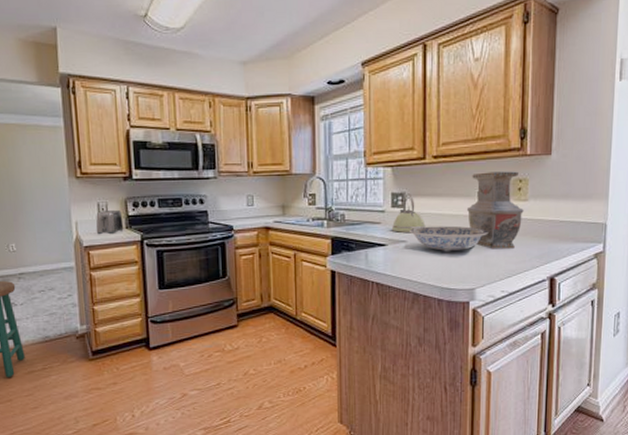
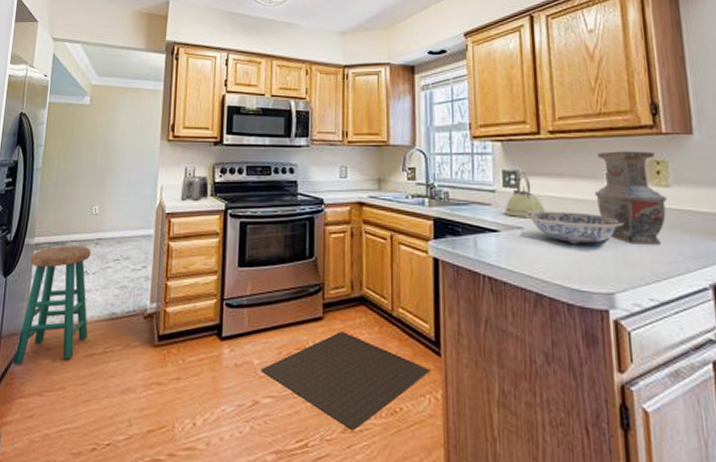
doormat: none [186,335,328,408] -> present [260,332,430,431]

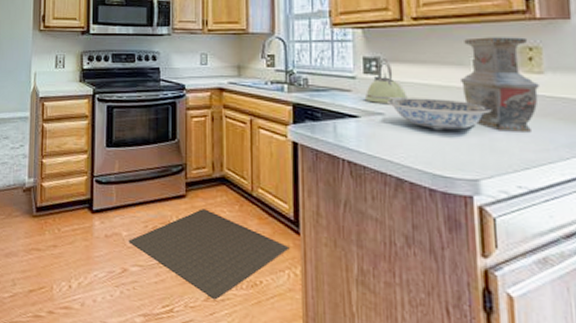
toaster: present [180,175,209,202] -> none [52,62,78,87]

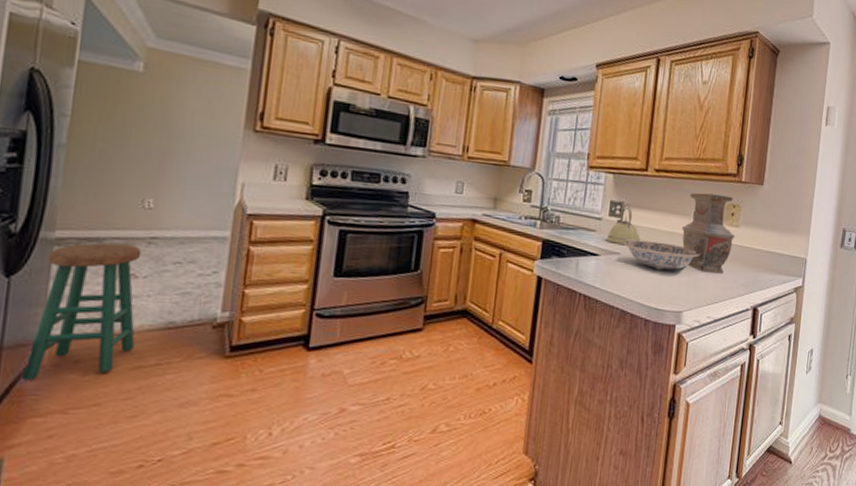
doormat: present [128,209,290,300] -> none [350,342,521,431]

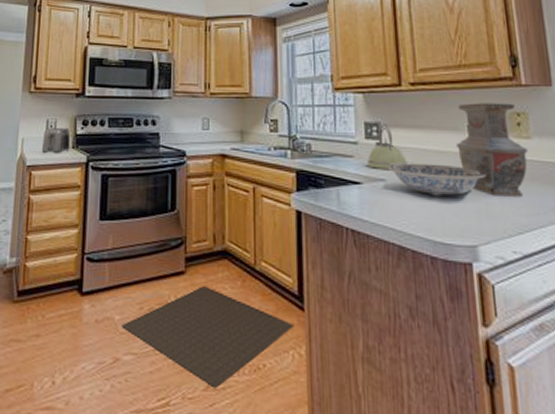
toaster: none [266,174,305,205] -> present [41,127,71,154]
doormat: none [350,342,521,431] -> present [121,286,294,389]

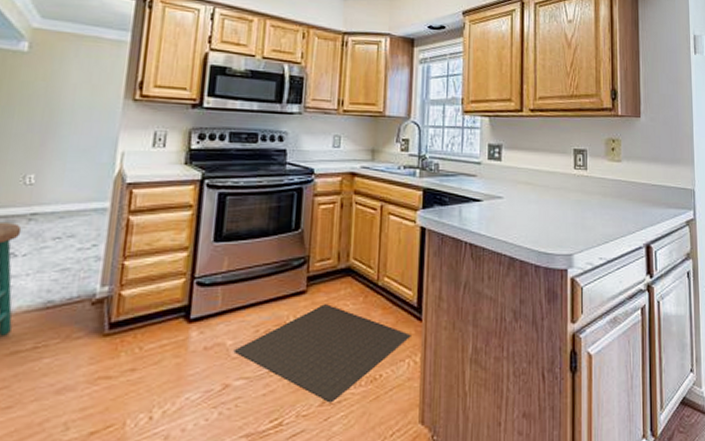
toaster: present [41,127,71,154] -> none [146,140,183,171]
kettle: present [366,124,408,171] -> none [487,146,523,189]
ceramic bowl: present [389,163,487,195] -> none [506,182,585,211]
vase: present [455,103,528,197] -> none [563,129,618,211]

